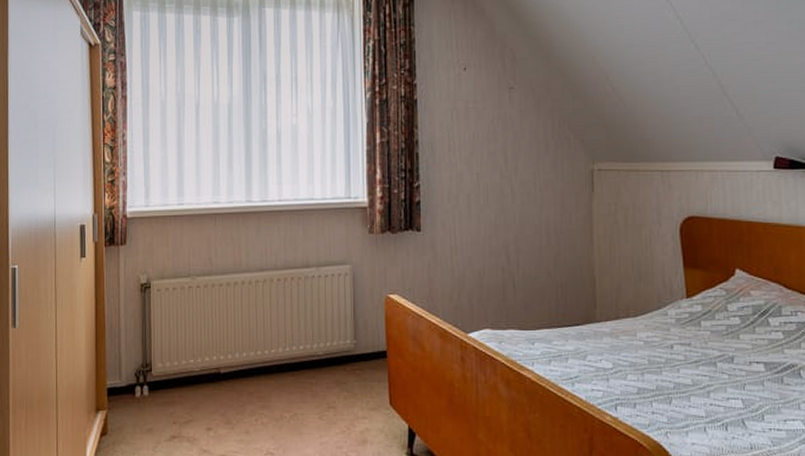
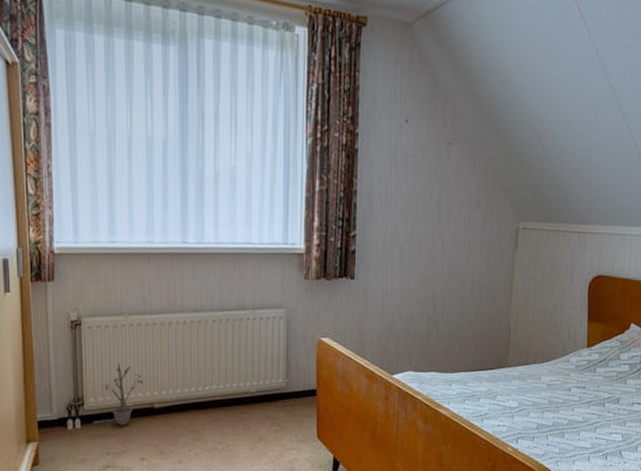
decorative plant: none [161,326,209,392] -> present [93,363,143,426]

